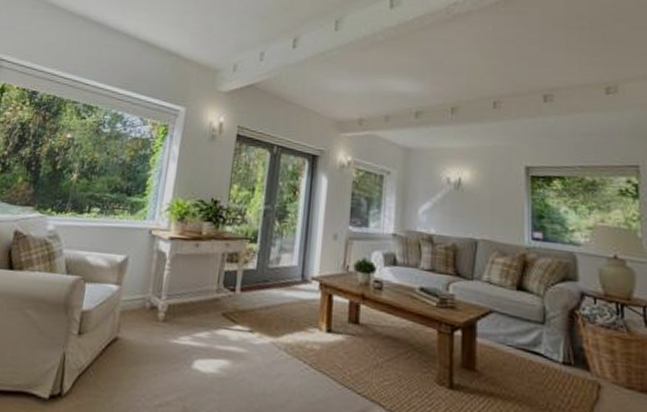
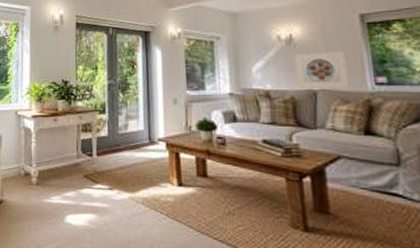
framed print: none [459,199,508,240] -> present [293,51,349,88]

